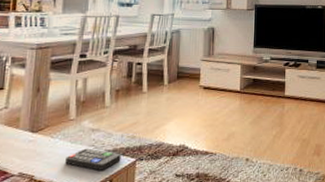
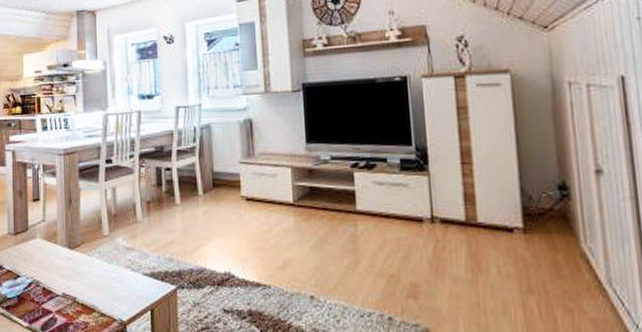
remote control: present [65,148,121,171] -> none [104,270,160,297]

